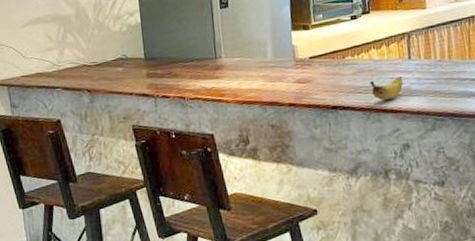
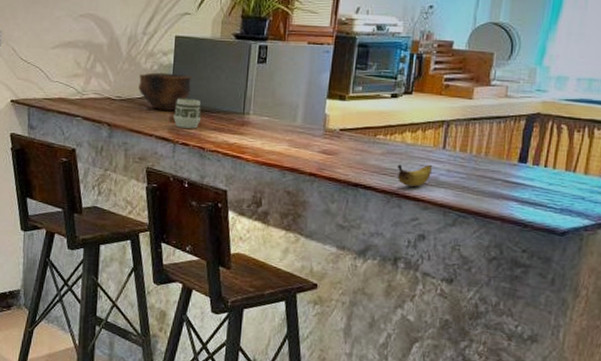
bowl: none [110,30,162,68] -> present [138,72,192,111]
cup: none [149,52,176,82] -> present [173,98,201,129]

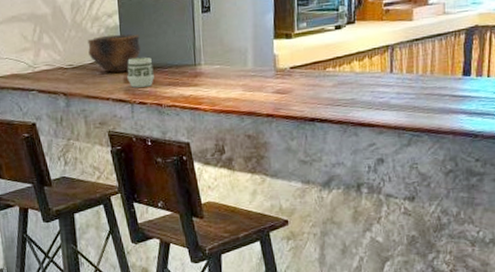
banana: present [397,164,432,187] -> none [349,89,382,114]

